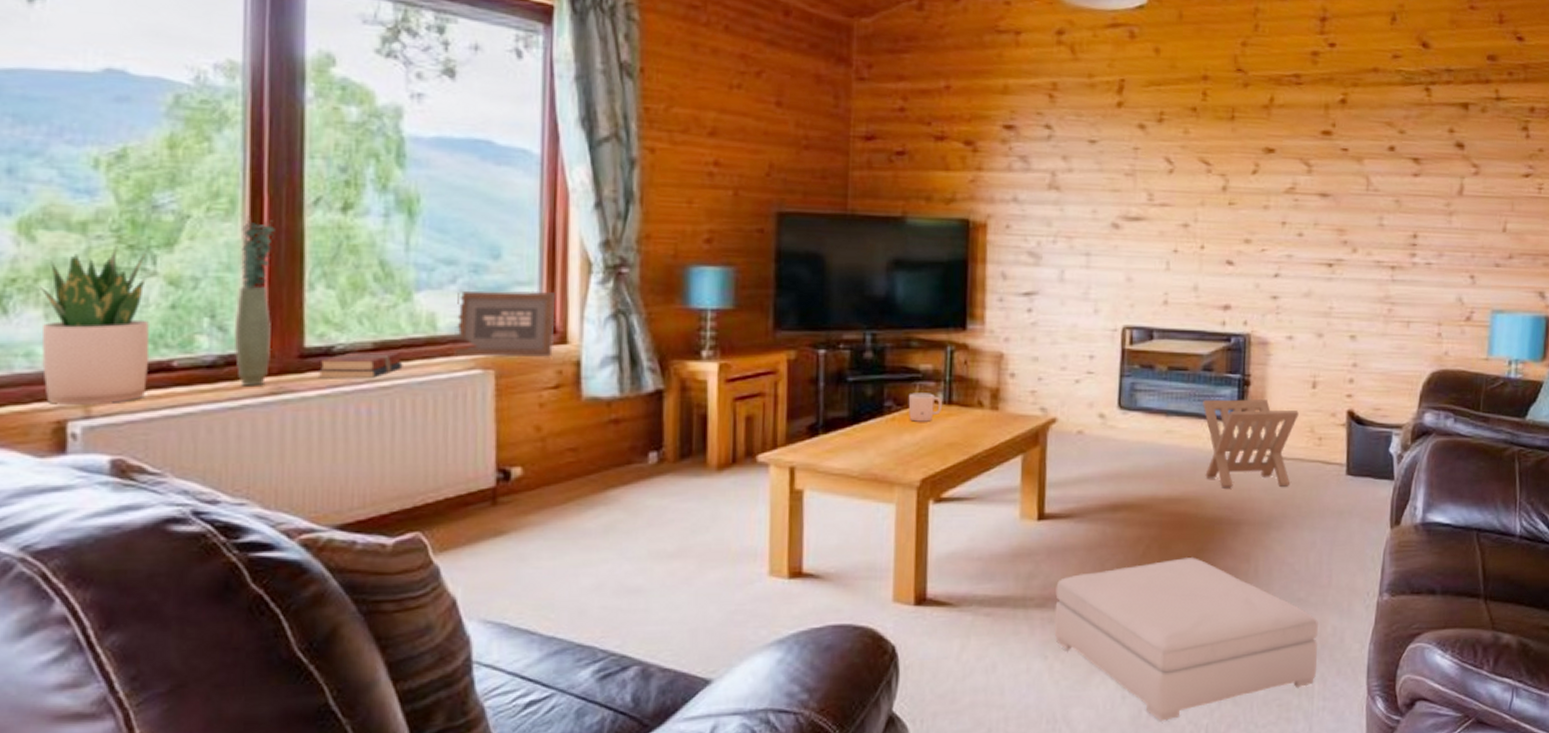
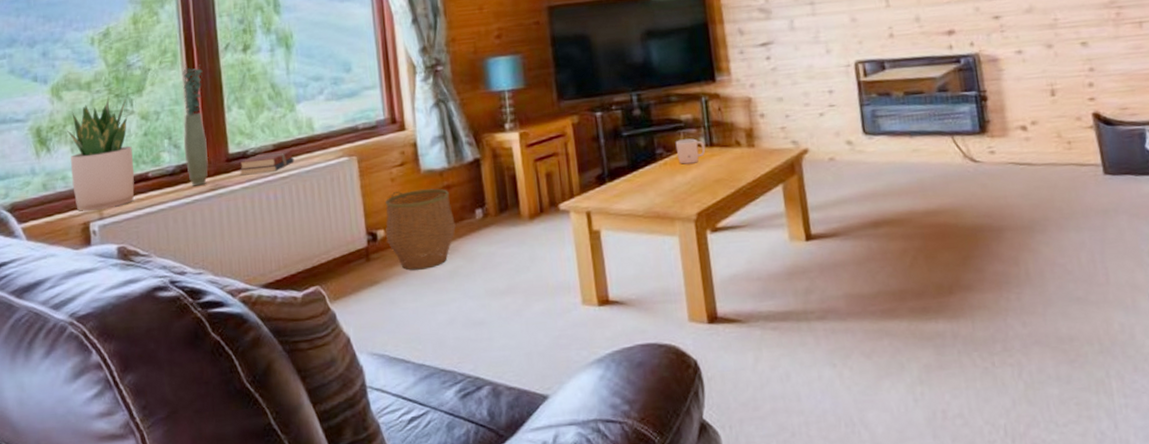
picture frame: present [454,290,556,358] -> none [325,92,396,149]
basket: none [523,421,620,521] -> present [385,188,456,271]
ottoman: present [1054,556,1318,721] -> none [832,264,1111,422]
magazine rack: present [1203,399,1299,488] -> none [943,111,1047,198]

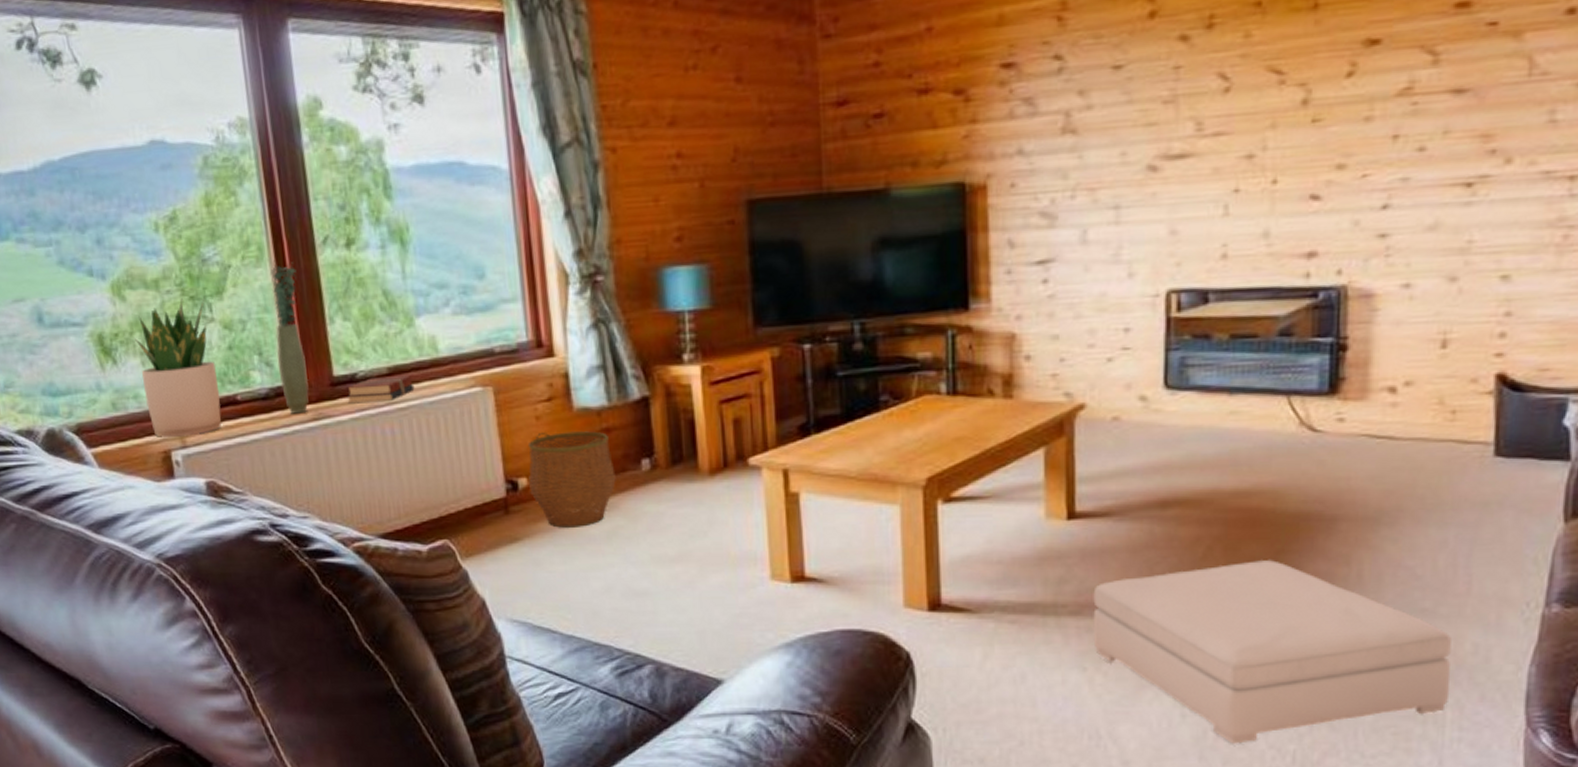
mug: present [675,138,706,164] -> none [906,383,947,416]
ottoman: none [832,264,1111,422] -> present [1093,559,1451,744]

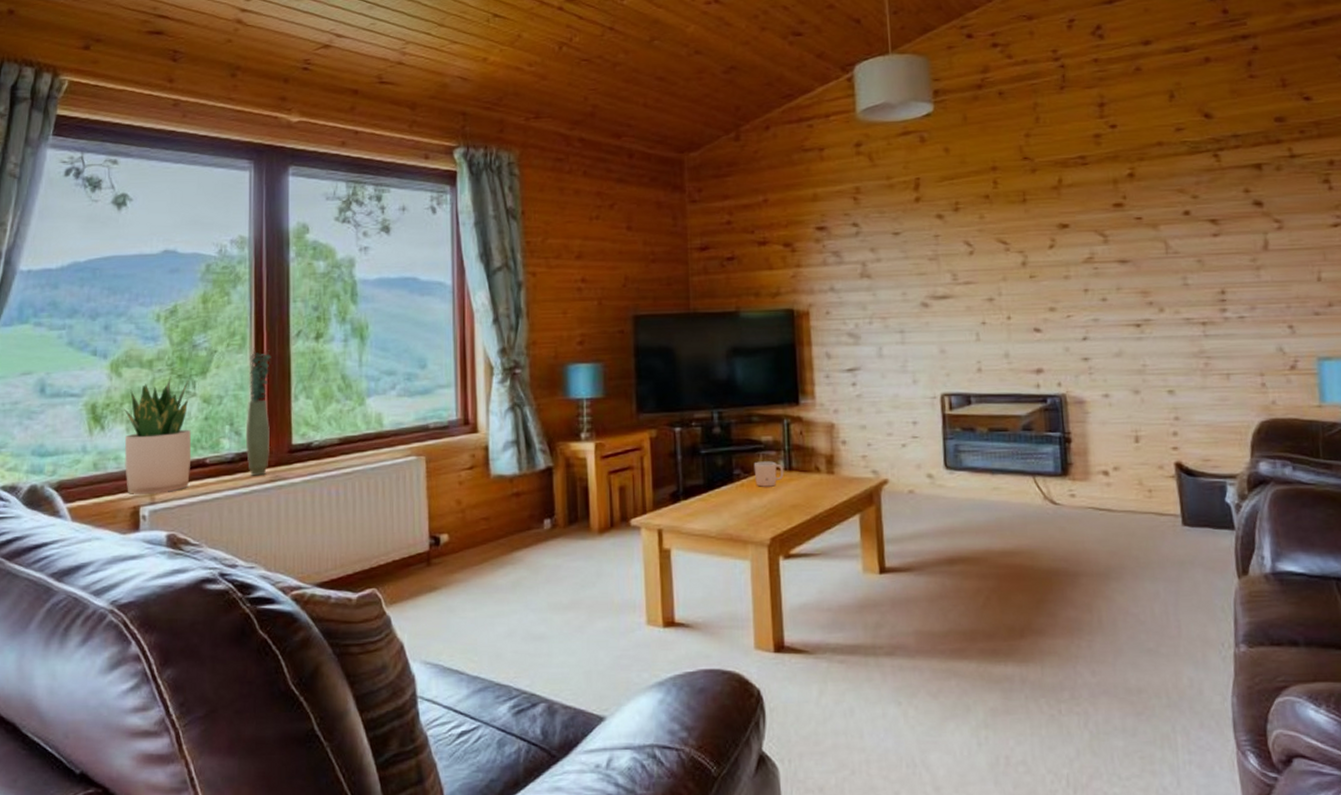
books: present [346,376,415,404] -> none [301,445,360,468]
basket: present [527,431,616,528] -> none [450,495,522,578]
mug: none [906,383,947,416] -> present [753,461,784,487]
ottoman: present [1093,559,1451,744] -> none [902,607,1177,769]

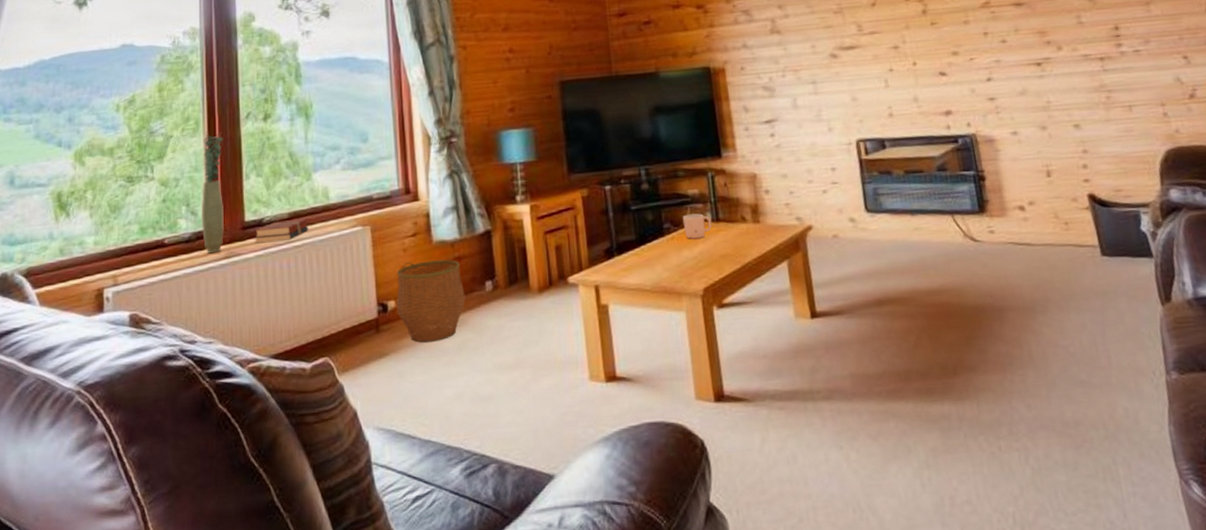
planter: present [123,376,192,496] -> none [86,161,151,278]
books: none [301,445,360,468] -> present [254,219,309,244]
basket: none [450,495,522,578] -> present [396,259,466,343]

